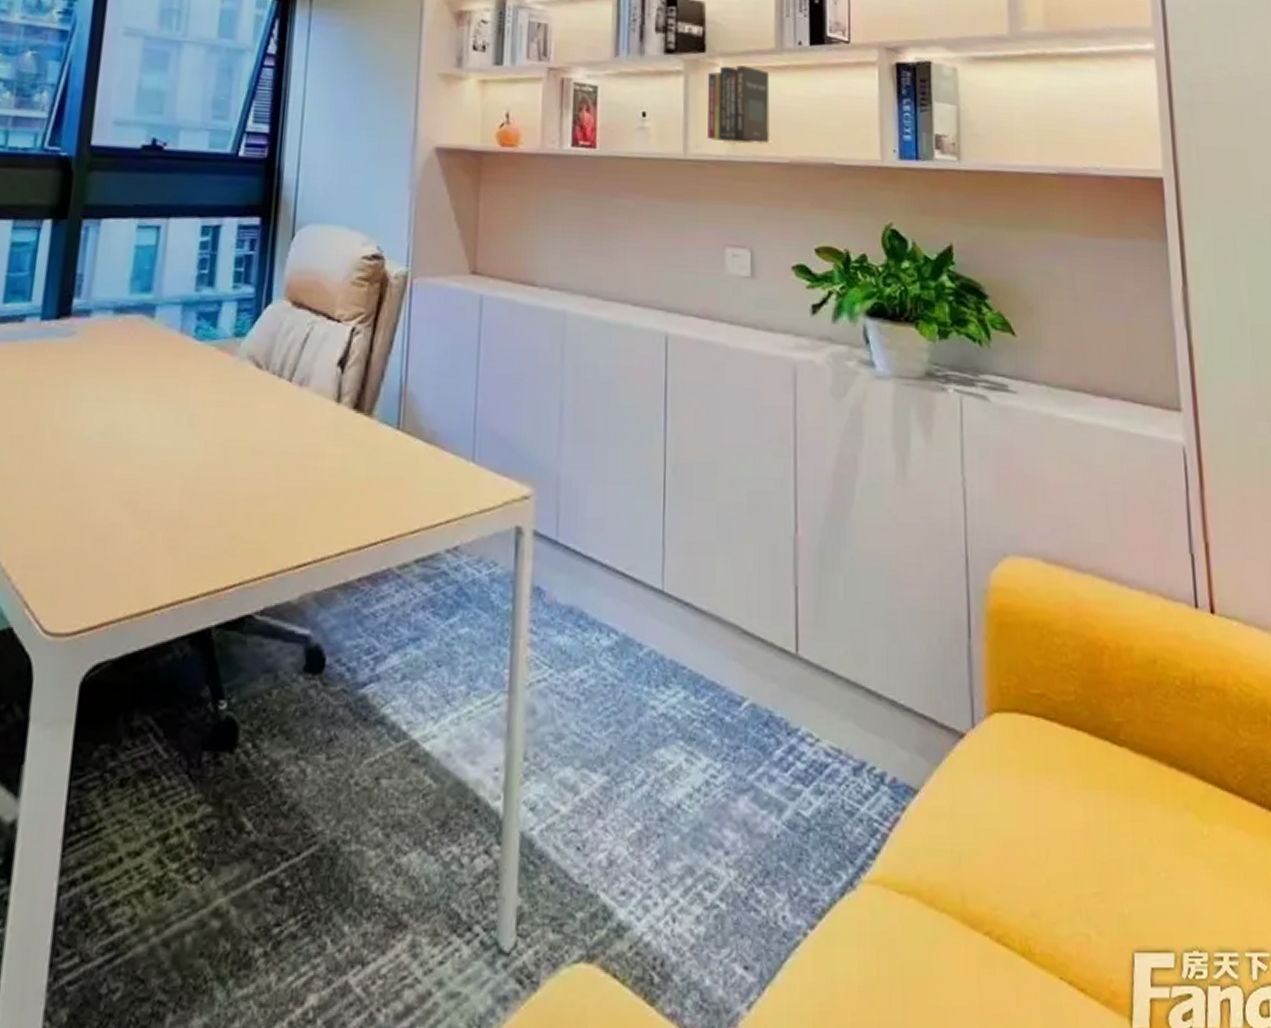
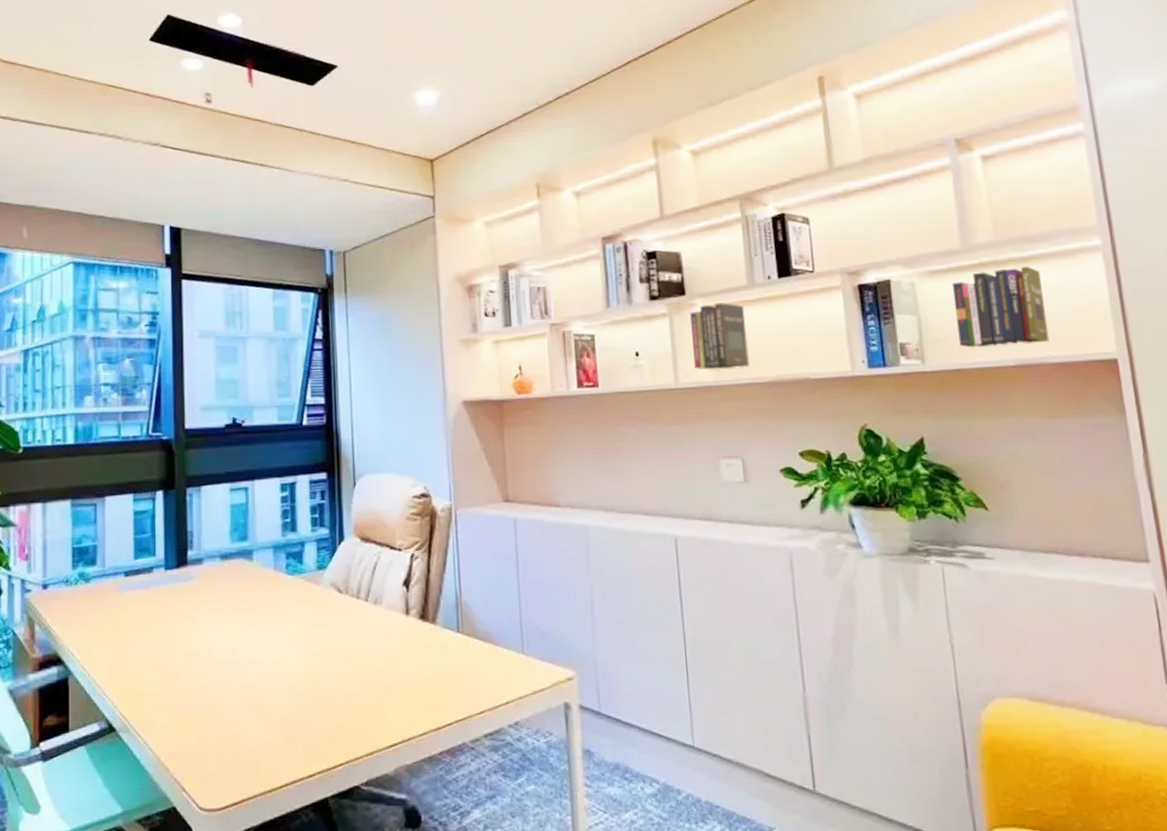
books: none [996,63,1094,151] -> present [951,266,1050,348]

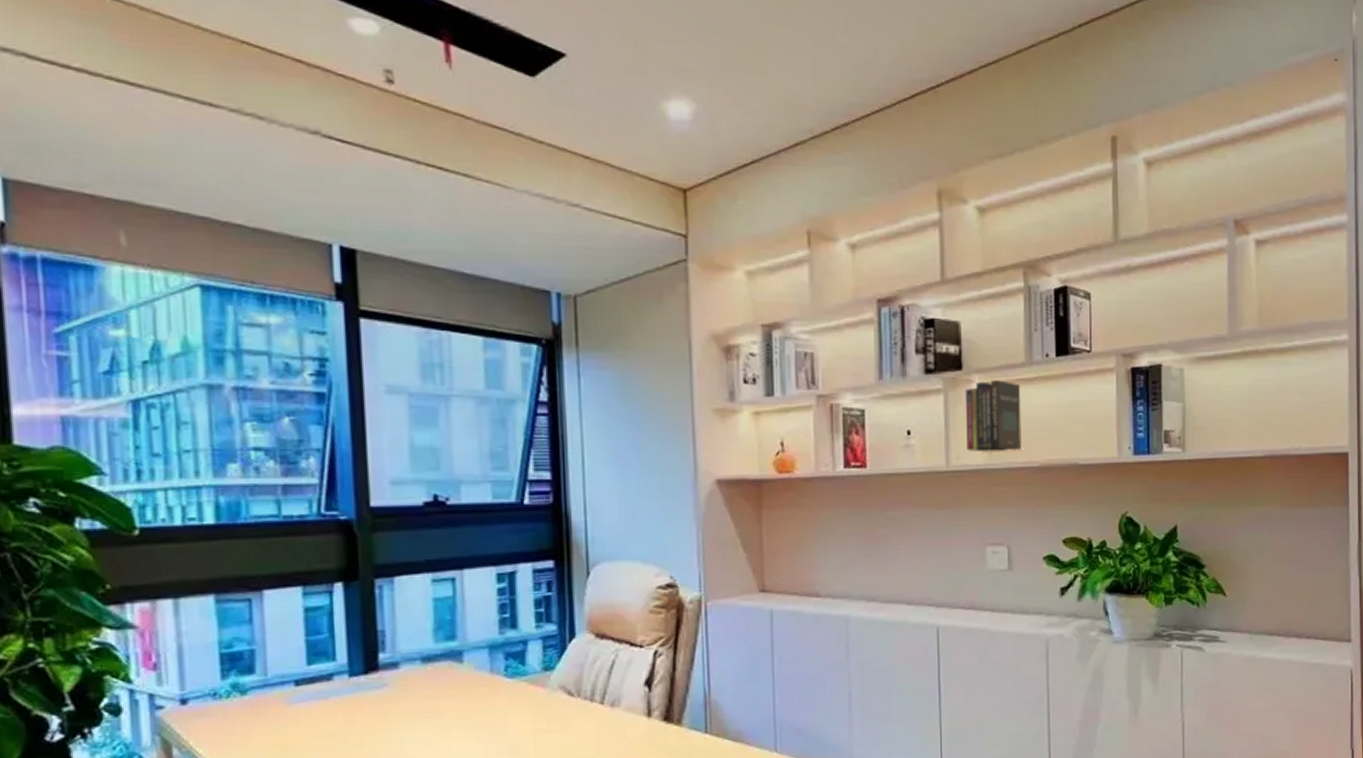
books: present [951,266,1050,348] -> none [1216,357,1295,438]

